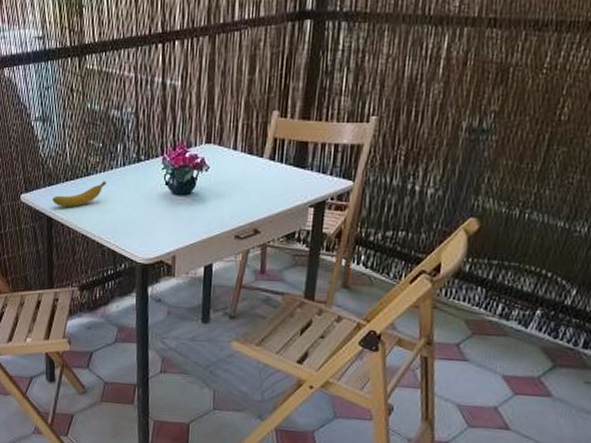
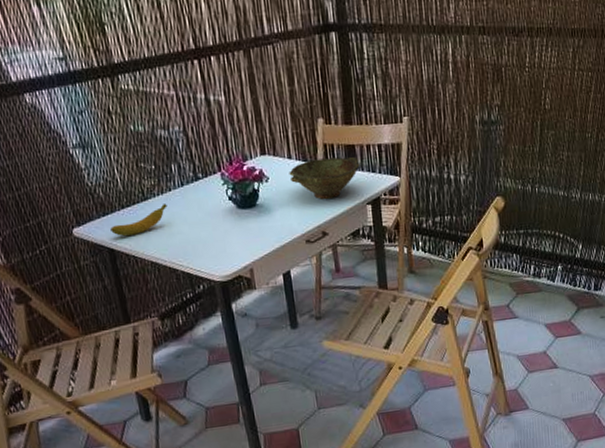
bowl: none [230,153,310,196] -> present [289,157,360,199]

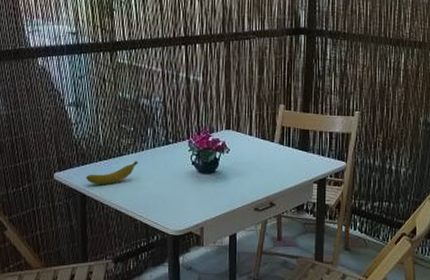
bowl: present [289,157,360,199] -> none [248,138,311,174]

